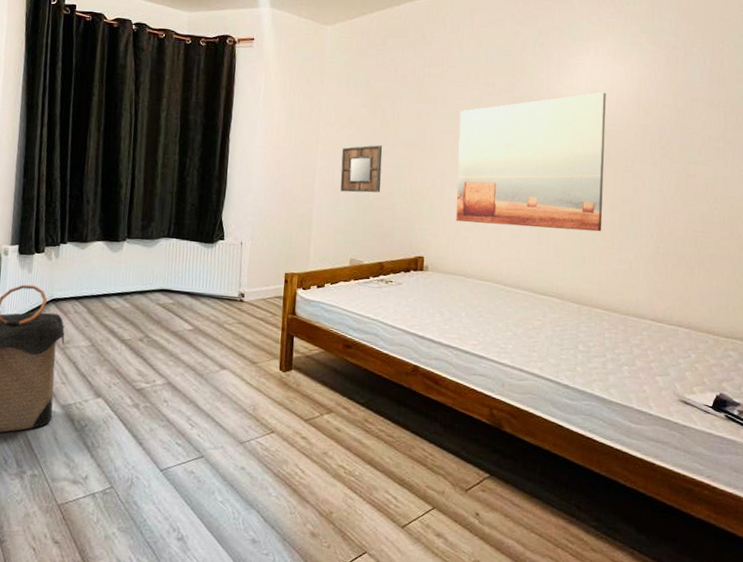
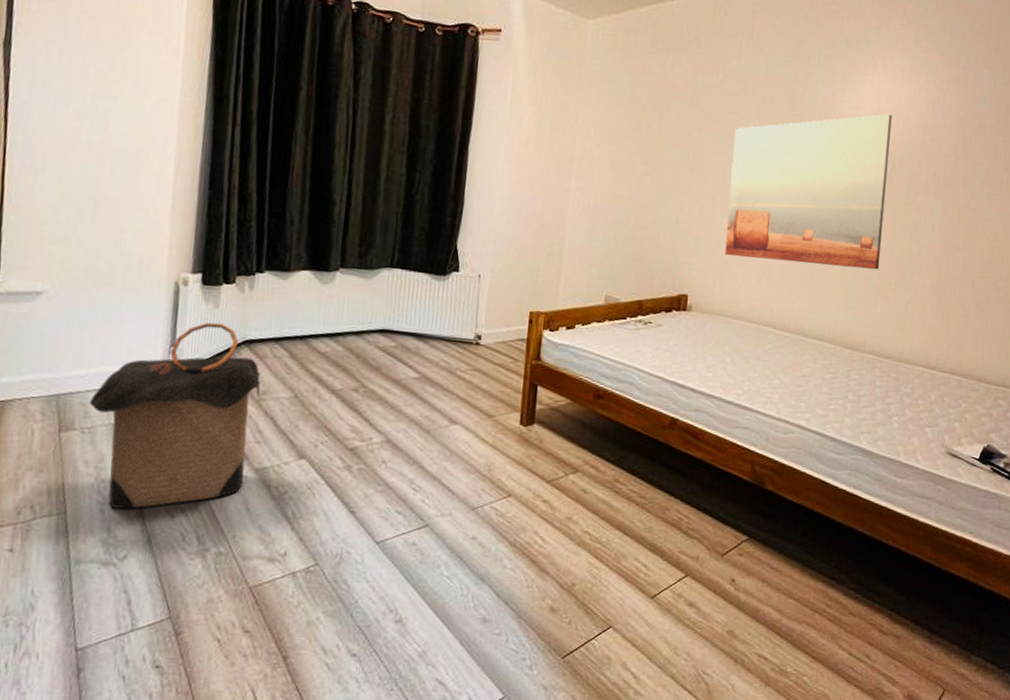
home mirror: present [340,144,383,193] -> none [597,164,647,220]

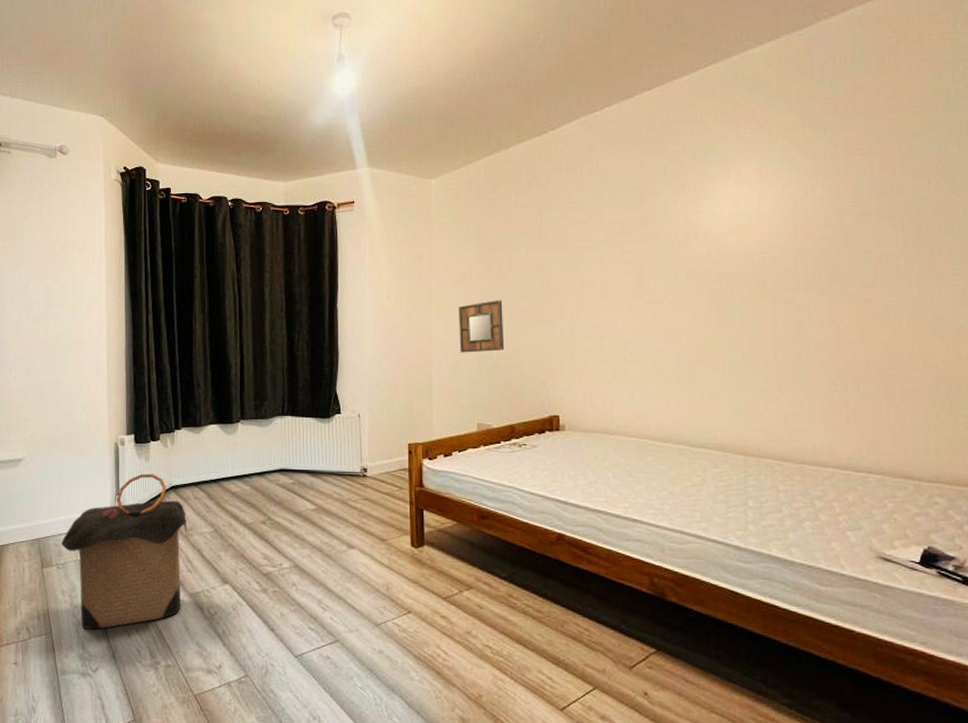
home mirror: none [597,164,647,220] -> present [459,299,505,353]
wall art: present [724,113,892,270] -> none [586,217,764,375]

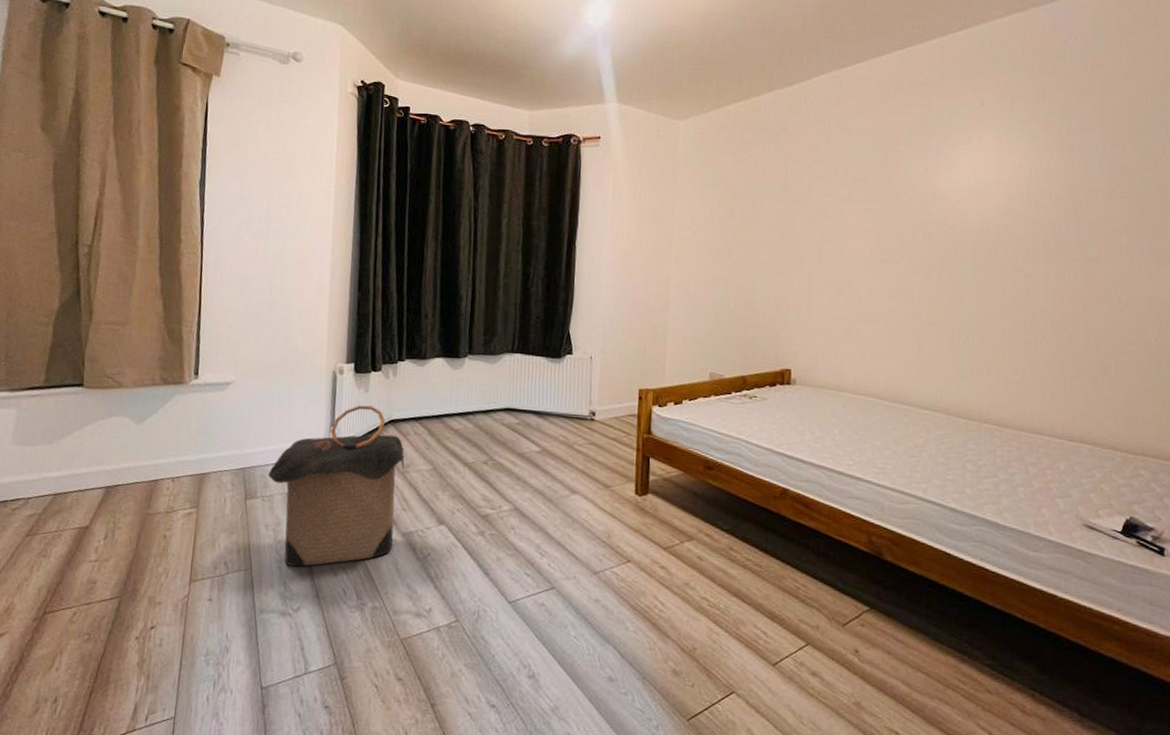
home mirror: present [459,299,505,353] -> none [697,248,743,301]

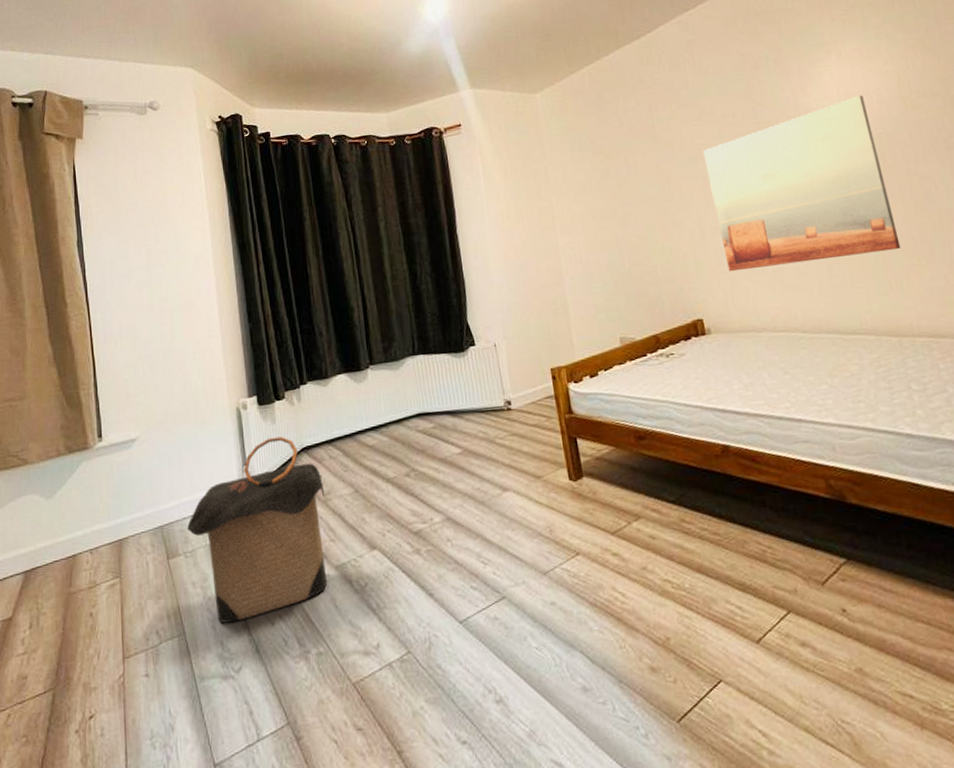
wall art: none [826,184,992,339] -> present [703,95,901,272]

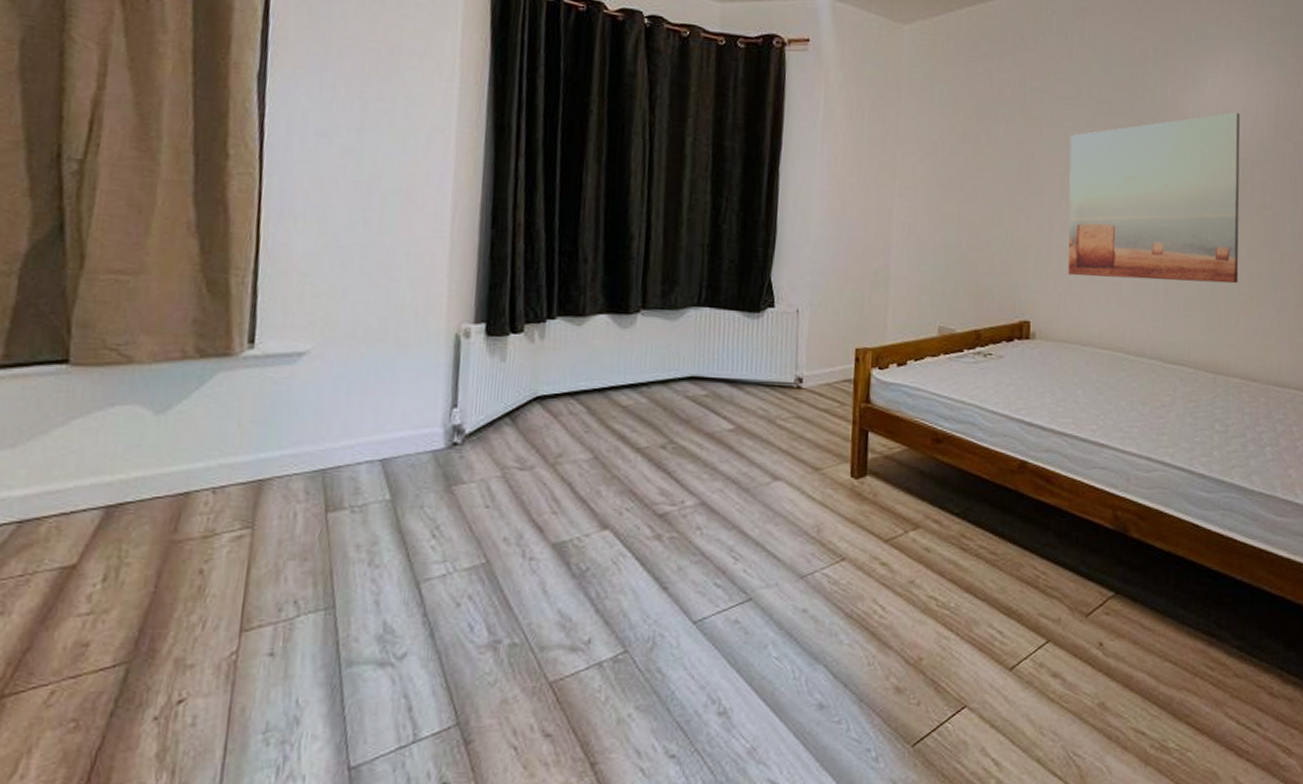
laundry hamper: present [186,436,328,623] -> none [359,378,556,598]

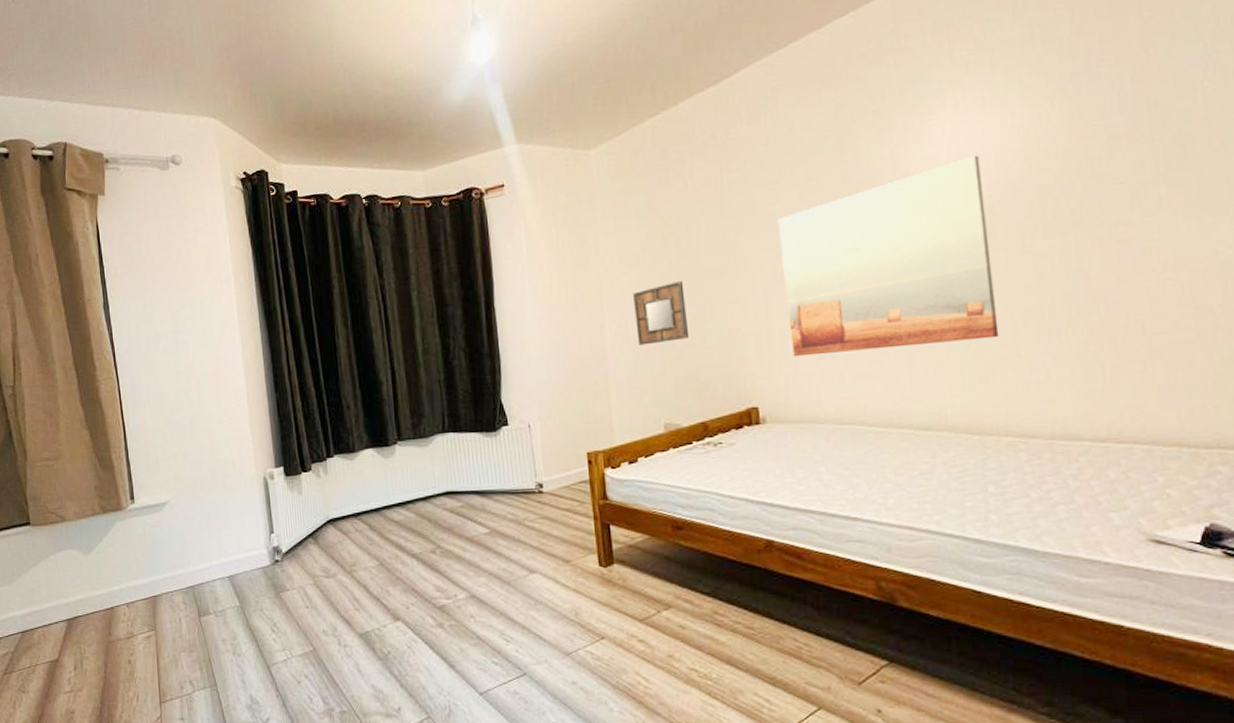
home mirror: none [924,178,977,241] -> present [633,280,690,346]

